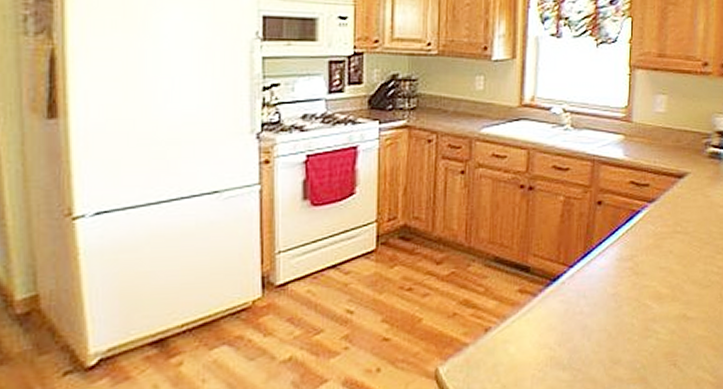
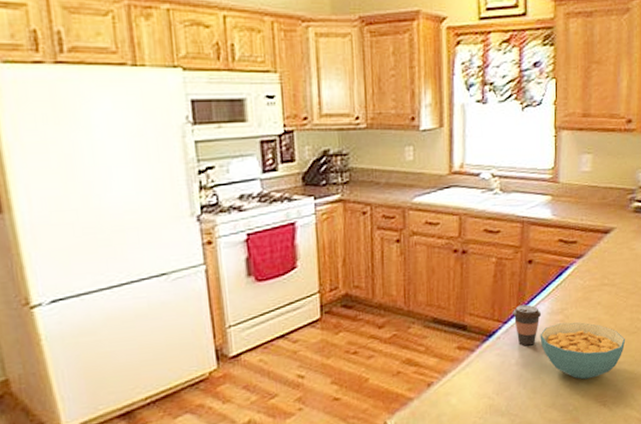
coffee cup: none [579,248,610,294] -> present [513,304,542,346]
cereal bowl: none [607,270,699,335] -> present [540,322,626,380]

